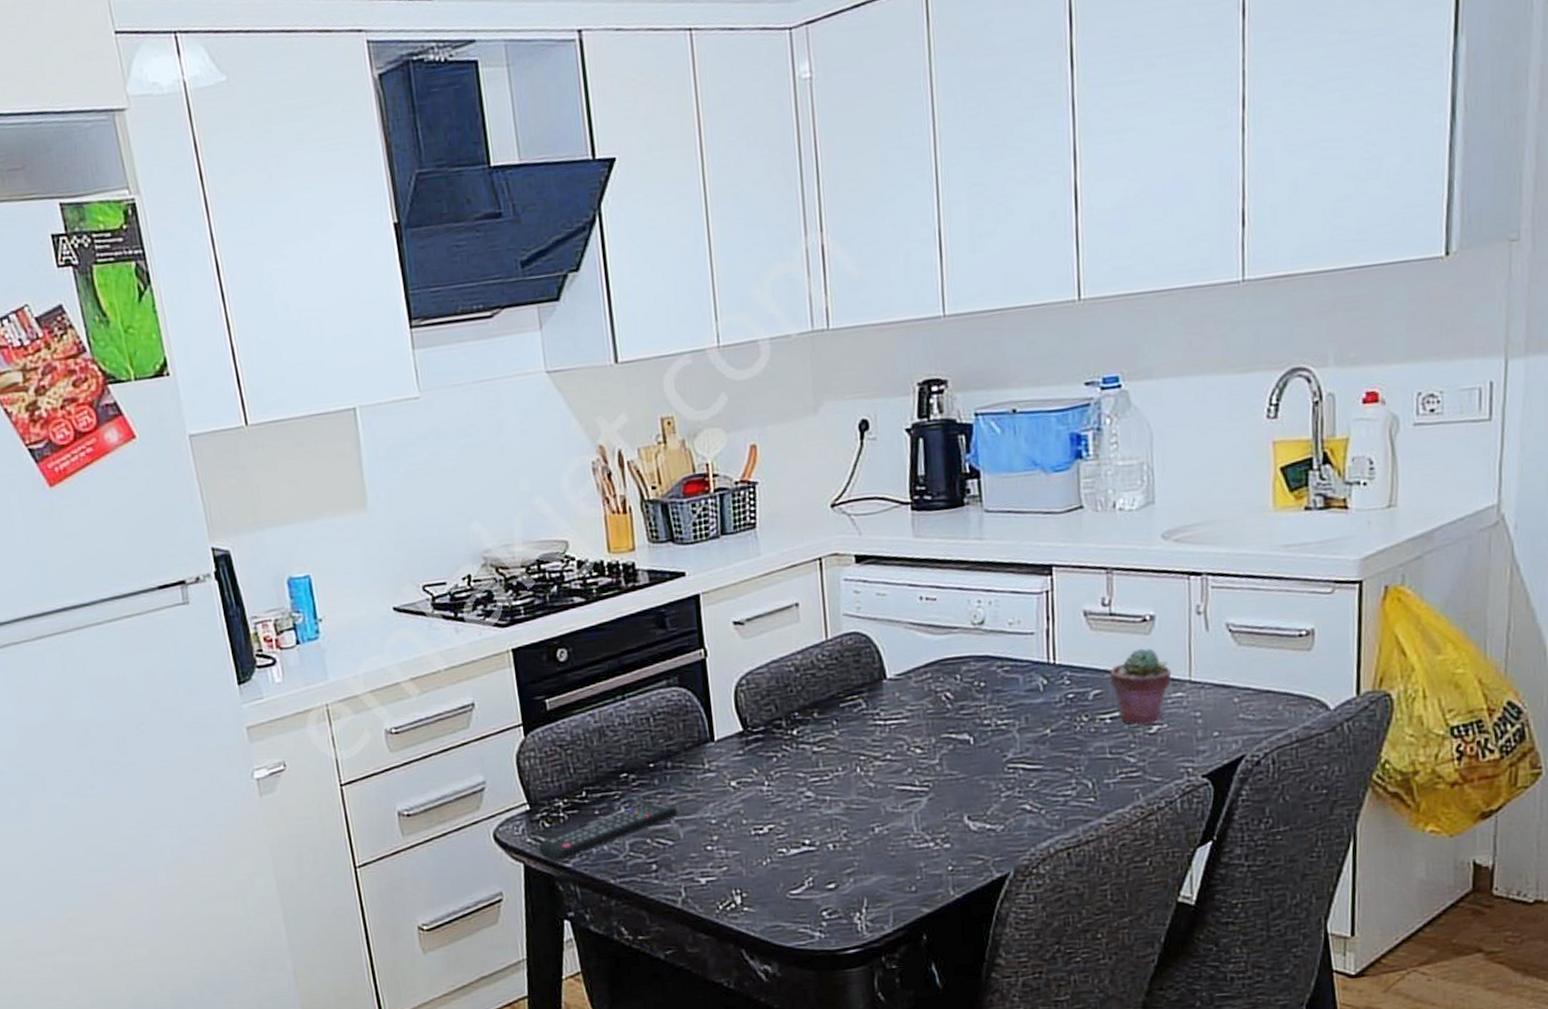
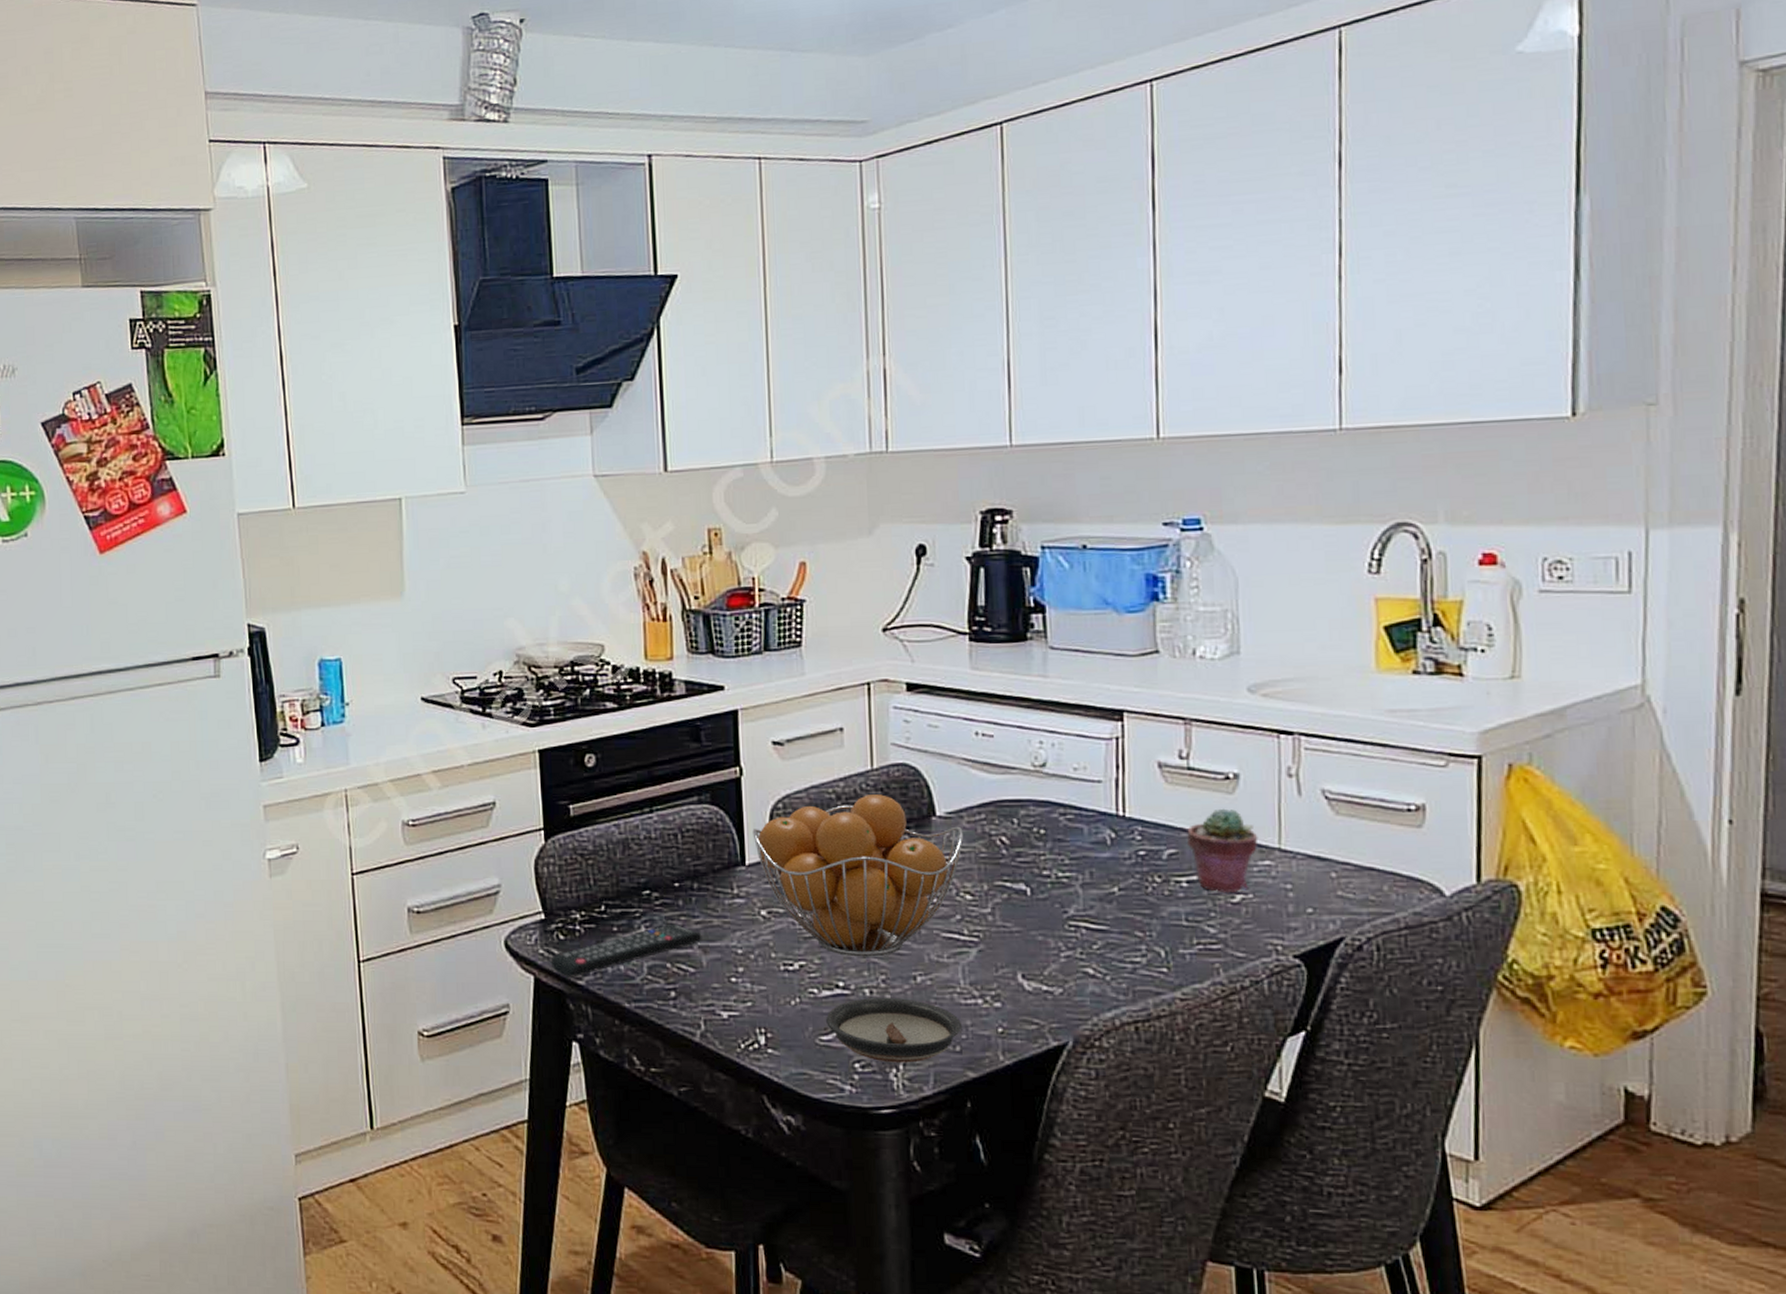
fruit basket: none [719,663,912,816] -> present [752,794,964,957]
saucer: none [795,849,917,908] -> present [826,998,963,1063]

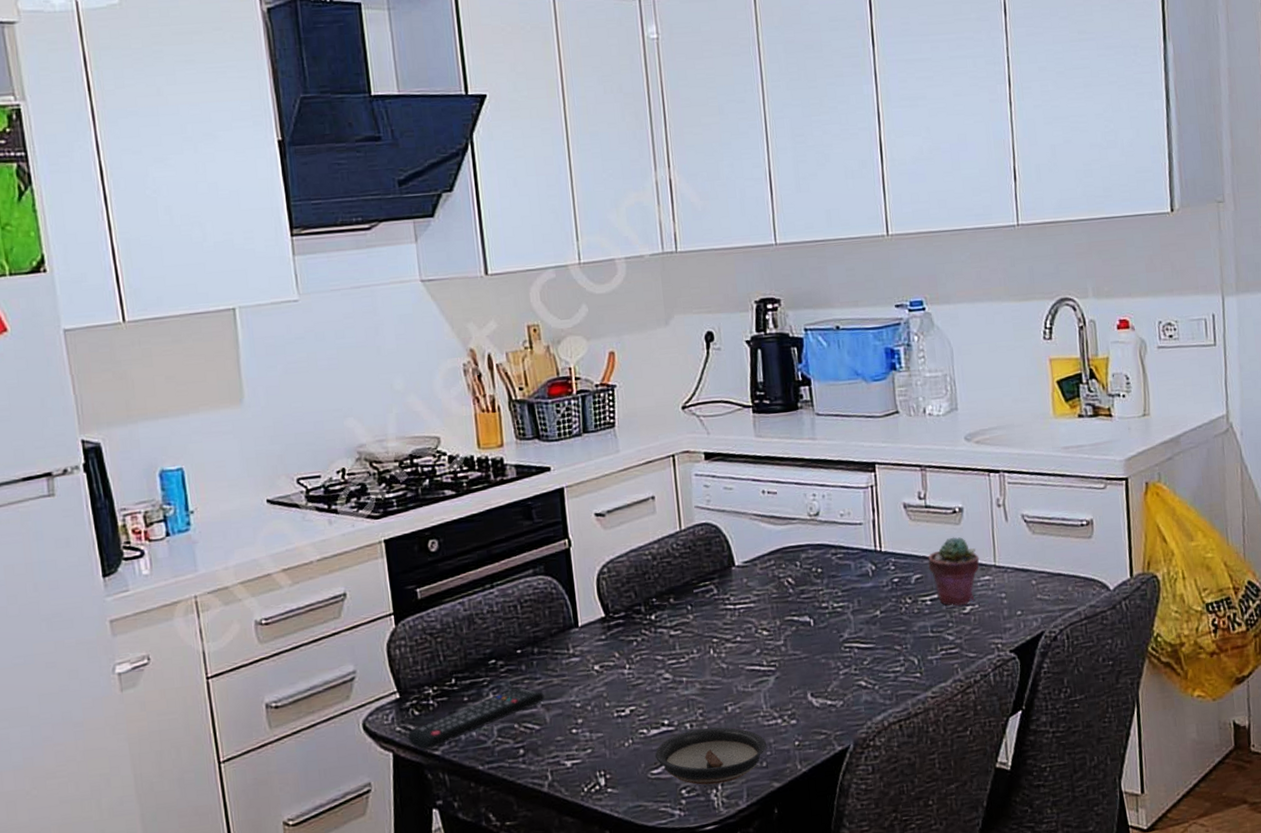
fruit basket: present [752,794,964,957] -> none [582,552,758,697]

